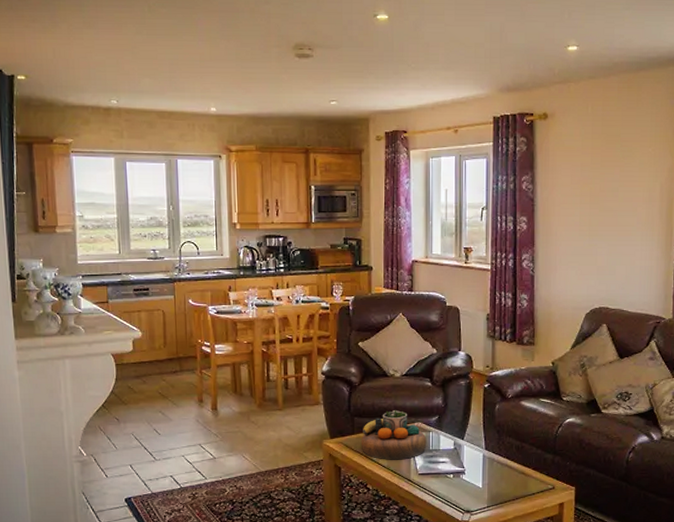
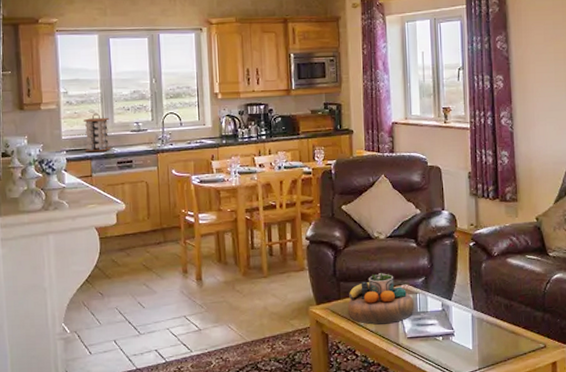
spice rack: none [99,238,128,278] -> present [83,113,112,153]

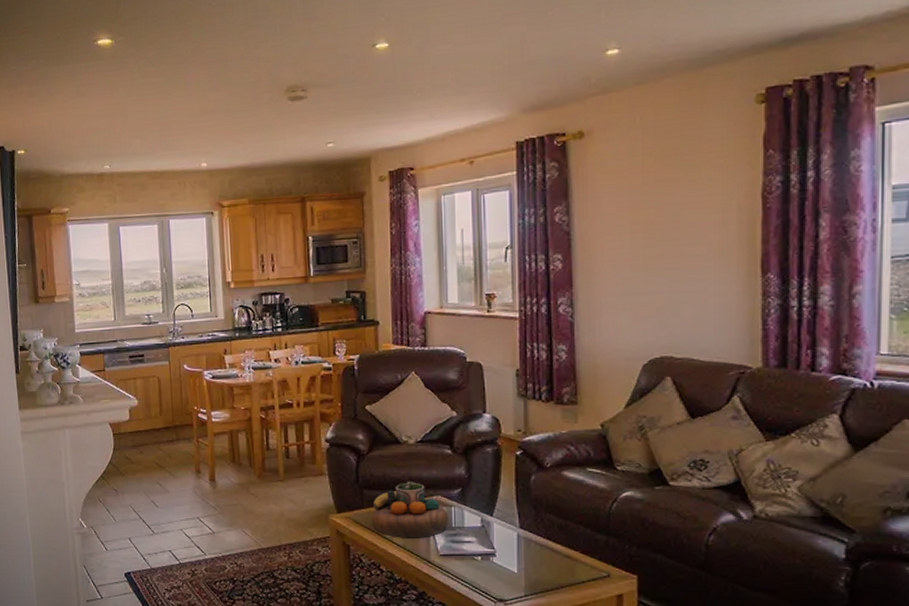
spice rack: present [83,113,112,153] -> none [95,305,123,346]

